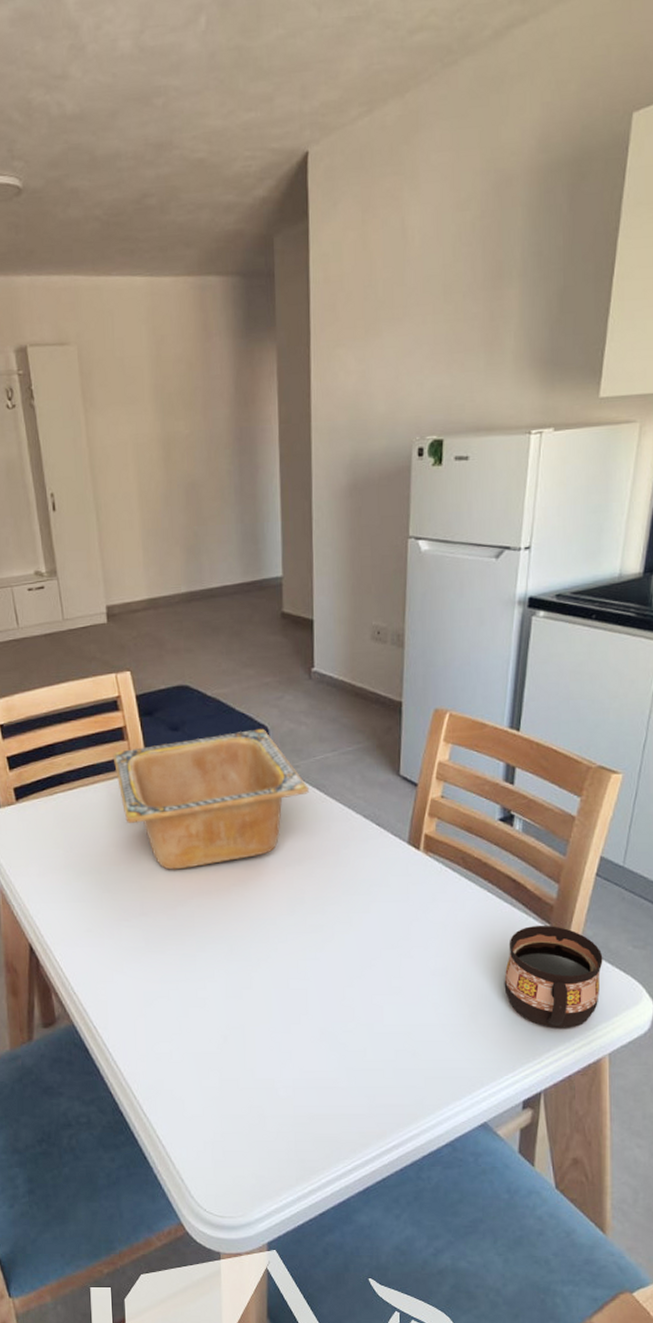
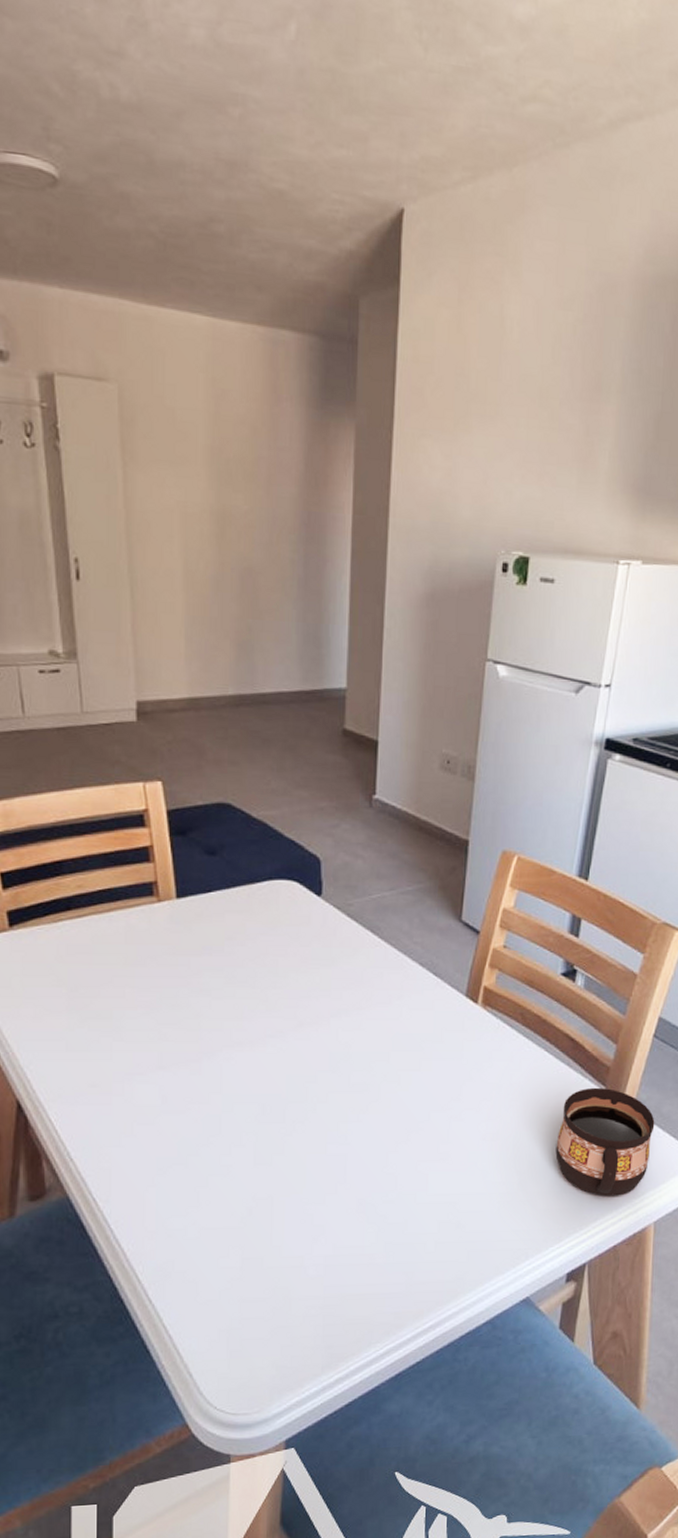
serving bowl: present [112,728,309,870] -> none [134,859,362,1017]

